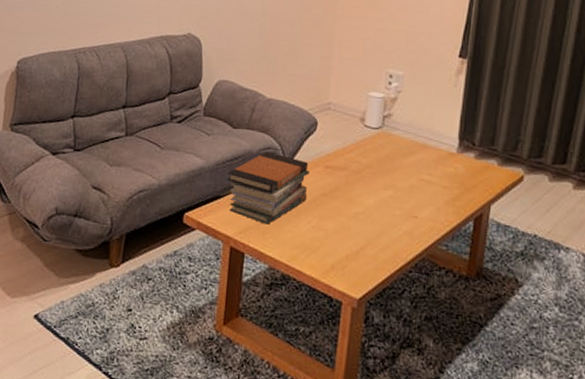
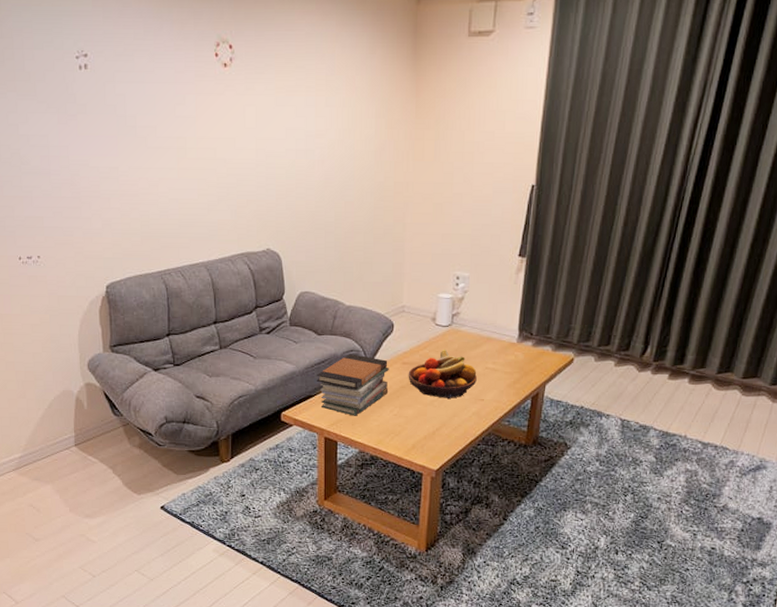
fruit bowl: none [330,154,410,213] -> present [408,349,477,398]

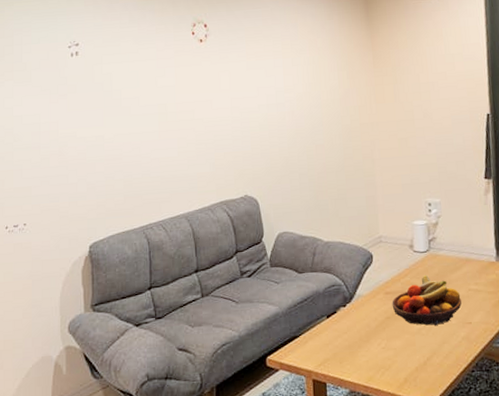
book stack: present [316,354,389,416] -> none [299,289,374,354]

